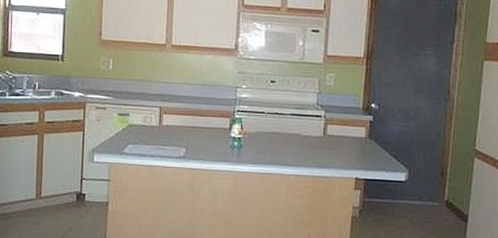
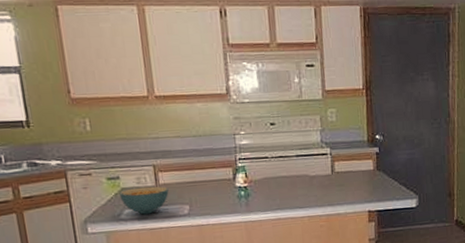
cereal bowl: none [126,126,170,152] -> present [119,186,169,215]

